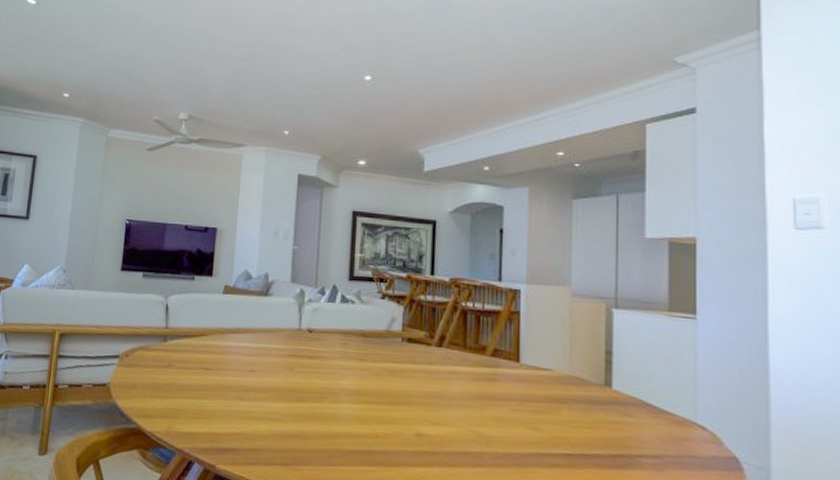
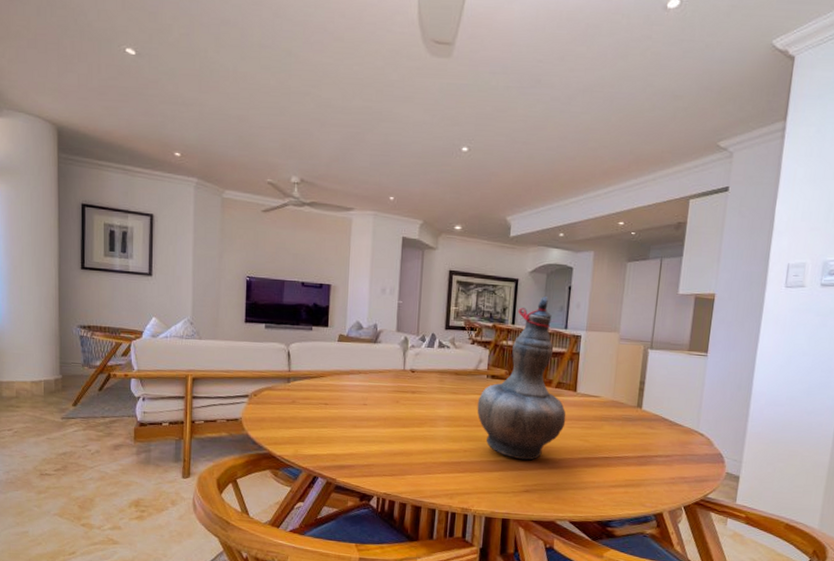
decorative vase: none [390,240,508,454] -> present [477,295,566,461]

